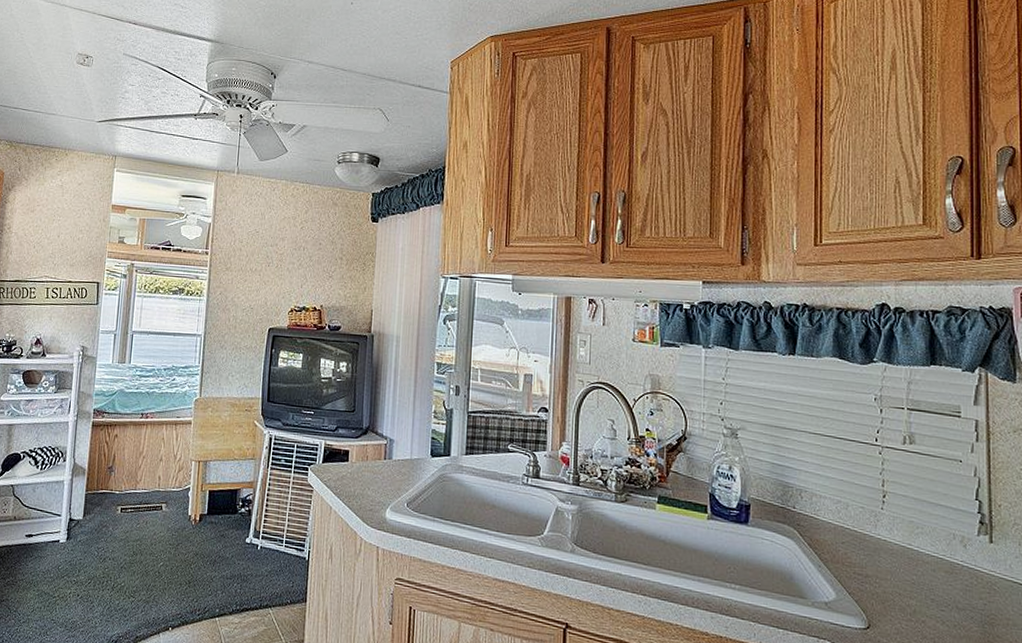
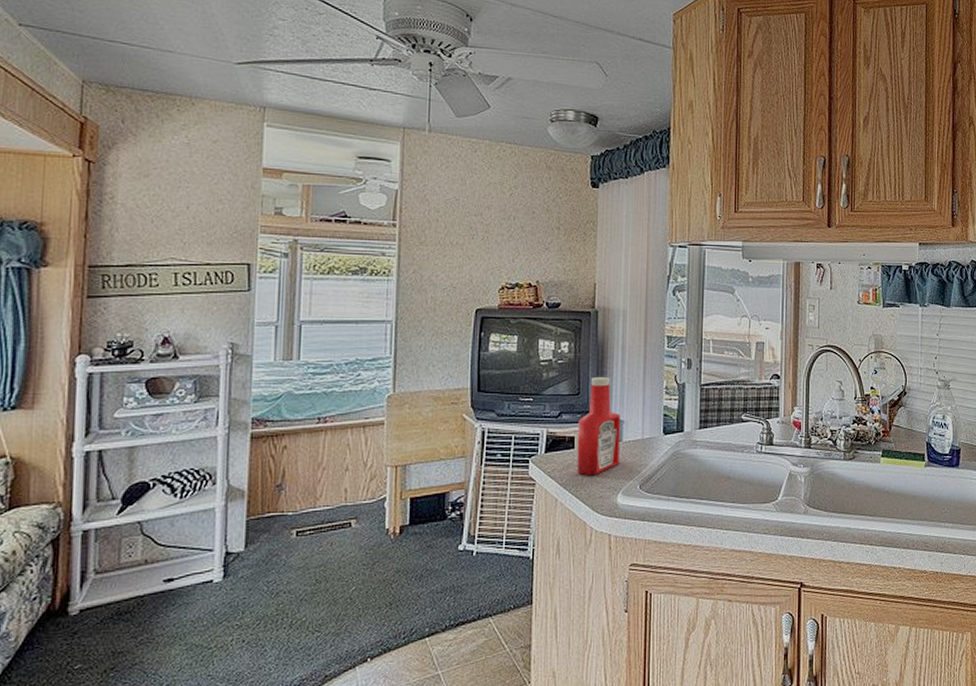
ketchup bottle: none [350,396,391,489] -> present [577,376,620,476]

